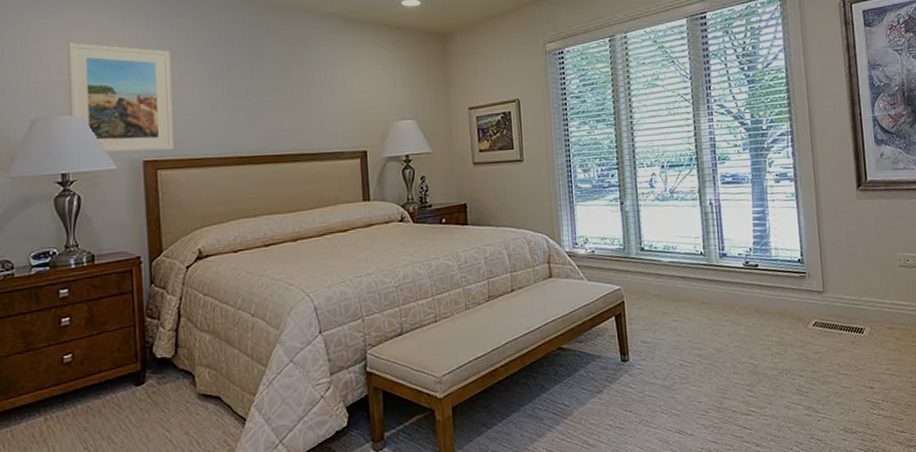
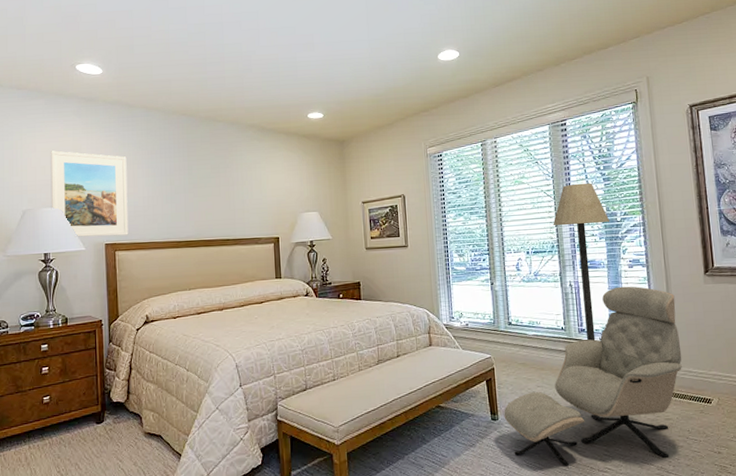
armchair: none [635,203,833,411] -> present [504,286,682,466]
floor lamp: none [691,85,755,267] -> present [553,183,610,341]

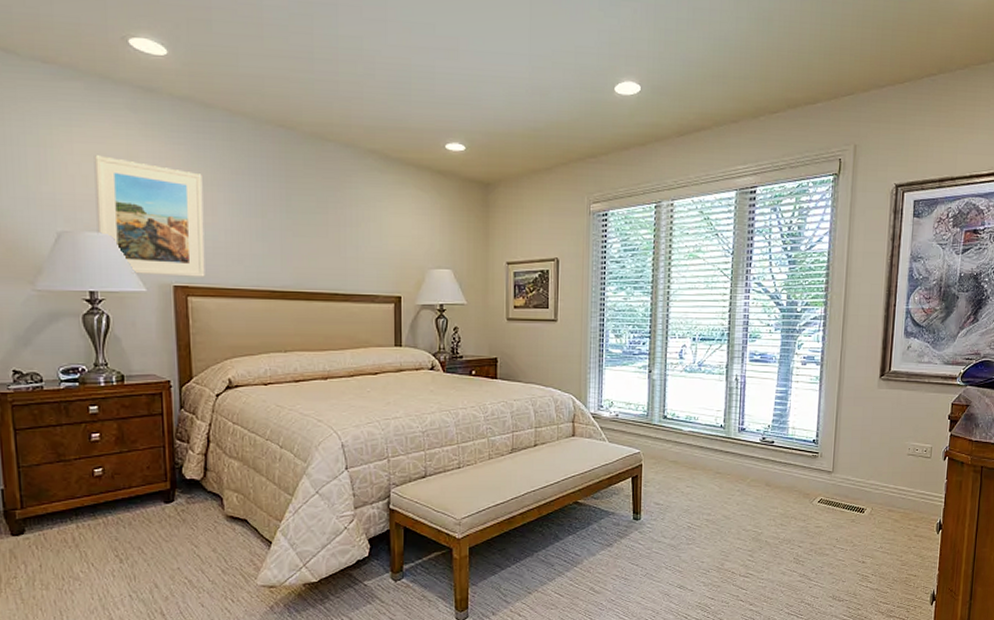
armchair: present [504,286,682,466] -> none [647,385,845,570]
floor lamp: present [553,183,610,341] -> none [726,264,790,441]

